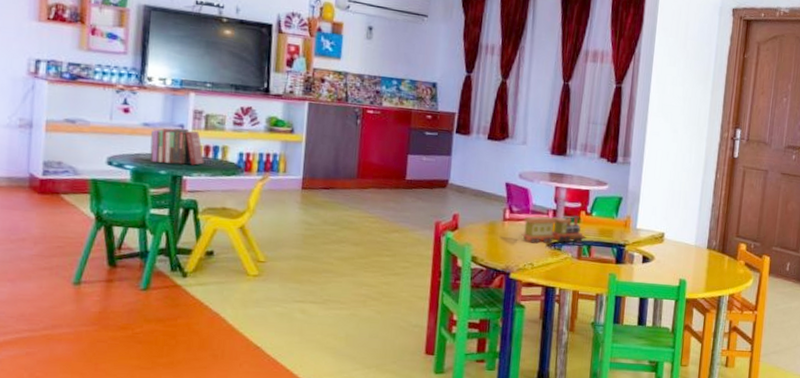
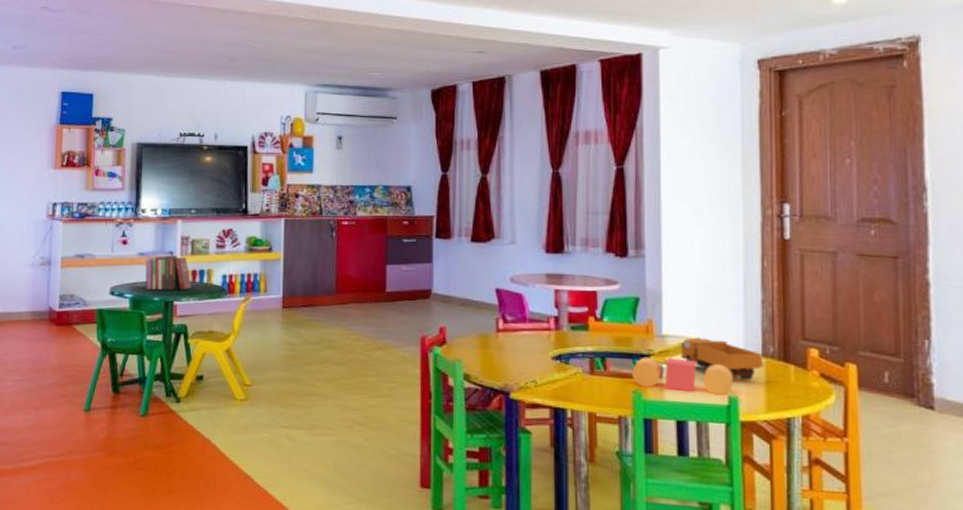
toy train: present [521,216,587,244] -> none [519,323,599,357]
toy blocks: none [610,246,685,279] -> present [632,357,734,396]
toy truck: none [648,232,708,267] -> present [680,338,764,381]

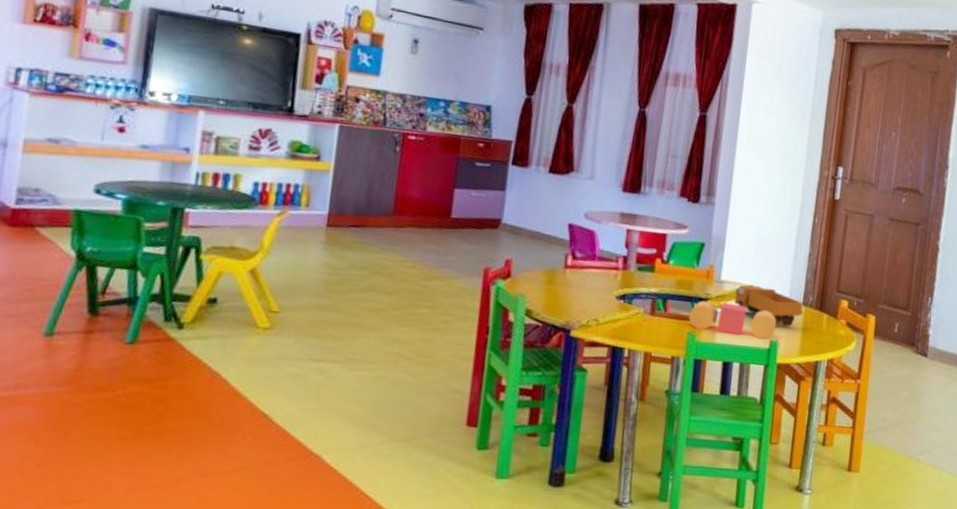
books: present [145,255,192,290] -> none [146,151,212,196]

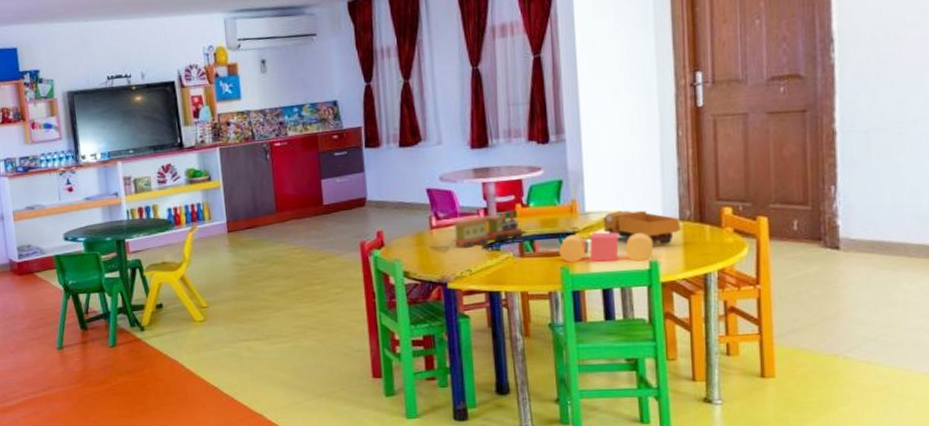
toy train: none [585,263,662,296] -> present [451,210,527,248]

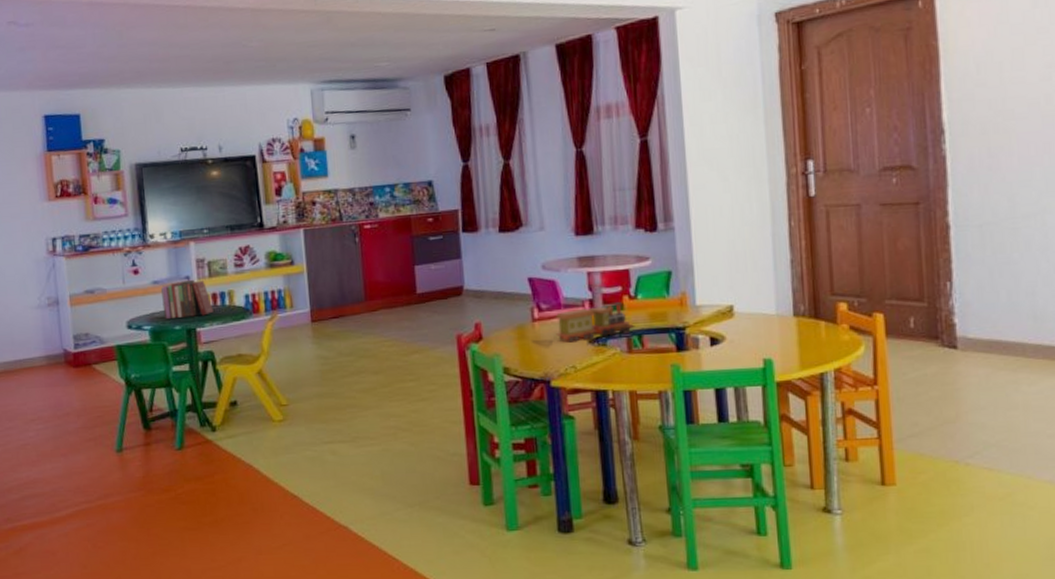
books: none [92,195,140,231] -> present [160,279,214,319]
toy blocks: present [559,232,654,263] -> none [669,327,768,360]
toy truck: present [603,210,681,245] -> none [714,304,796,342]

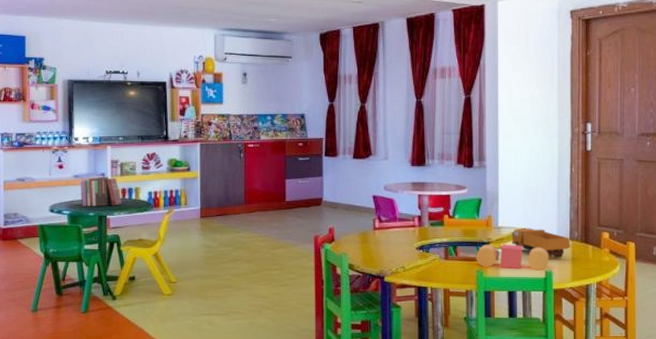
toy train: present [555,302,635,343] -> none [391,220,452,248]
toy blocks: none [669,327,768,360] -> present [476,244,549,271]
toy truck: none [714,304,796,342] -> present [511,228,570,259]

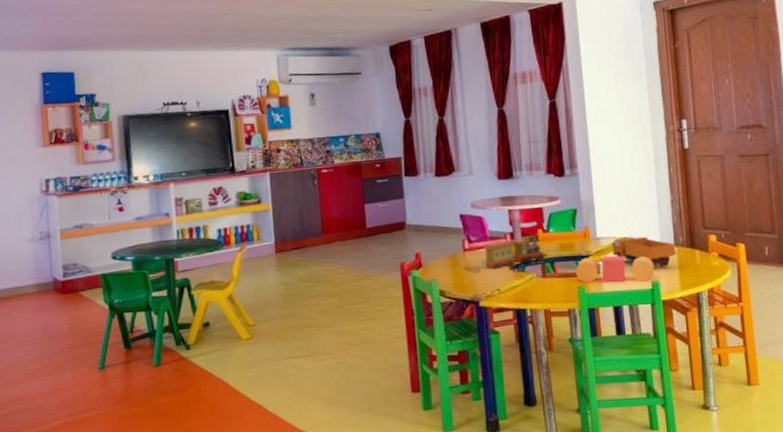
books: present [80,176,122,206] -> none [142,215,190,250]
toy train: none [391,220,452,248] -> present [482,235,548,269]

